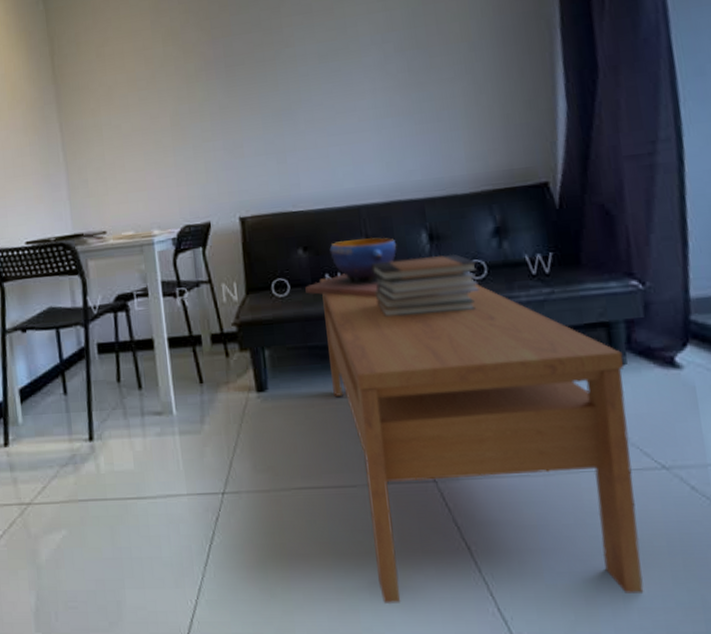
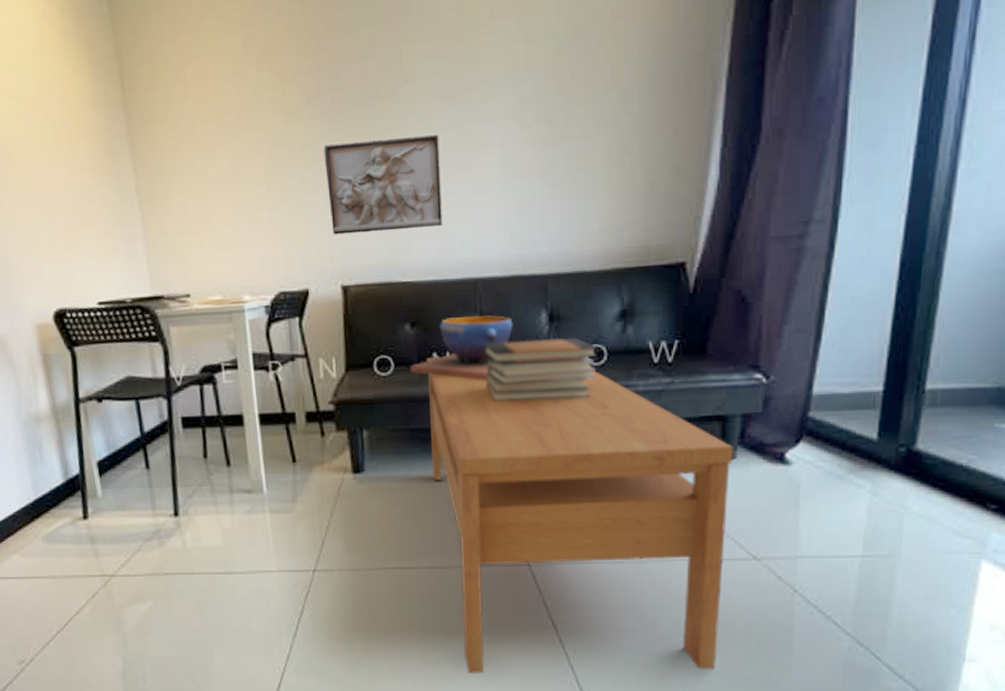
wall relief: none [219,86,326,174] -> present [323,134,443,235]

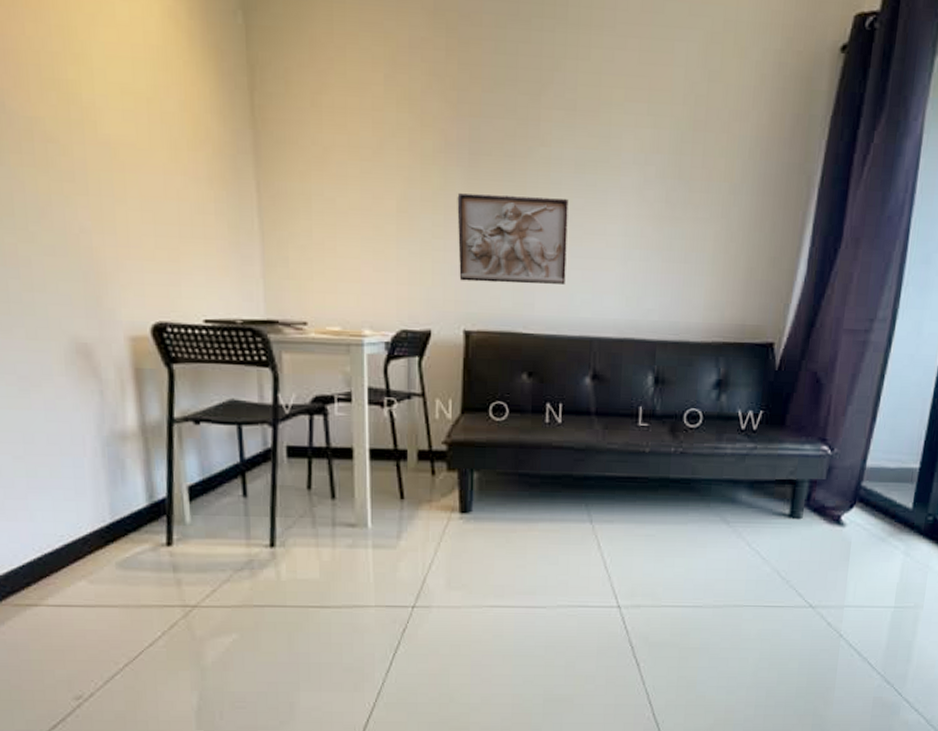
decorative bowl: present [410,315,513,380] -> none [524,372,623,432]
coffee table: present [426,357,734,675] -> none [537,407,801,709]
book stack: present [484,336,597,402] -> none [593,398,695,457]

